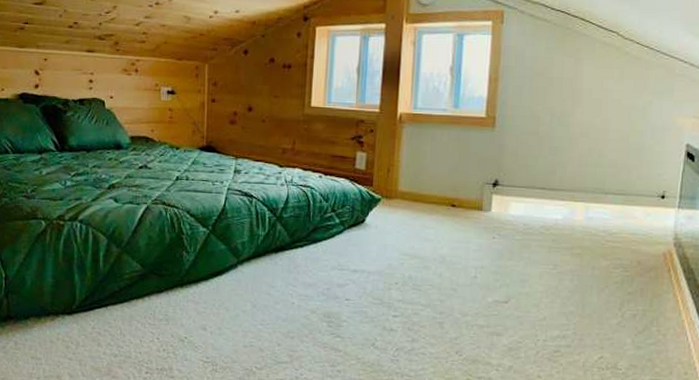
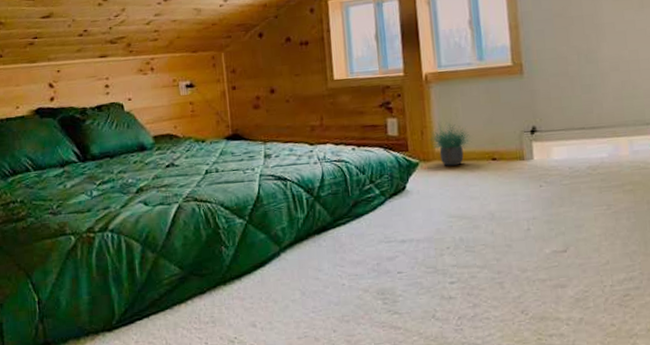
potted plant: none [395,162,435,207] -> present [429,122,472,166]

